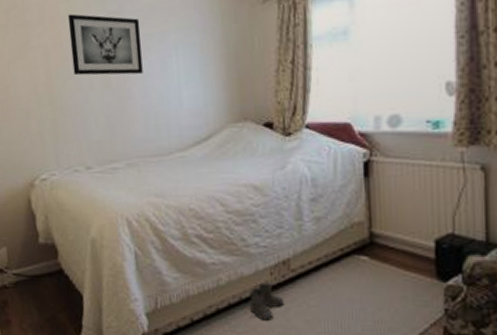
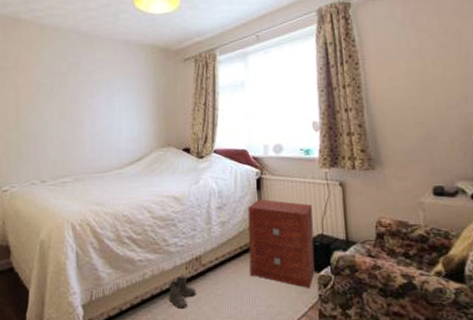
wall art: present [67,13,143,76] -> none [37,63,93,110]
nightstand: none [351,188,441,302] -> present [248,199,315,289]

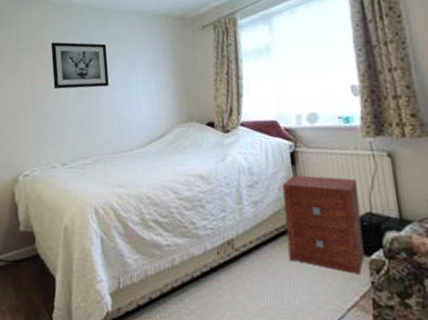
wall art: none [37,63,93,110] -> present [50,42,109,90]
boots: present [168,276,196,308] -> none [200,261,230,297]

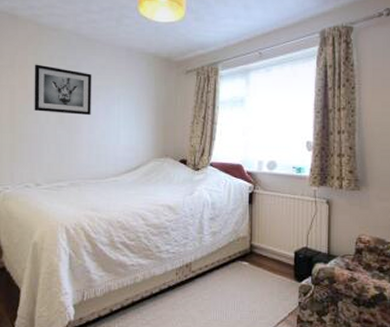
nightstand: present [282,174,365,276] -> none [237,212,300,297]

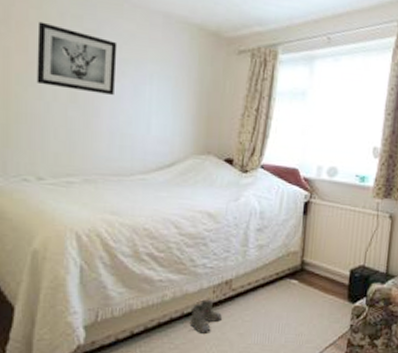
boots: none [158,281,184,311] -> present [189,299,222,333]

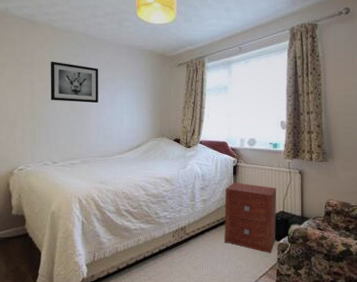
boots: present [189,299,222,333] -> none [158,242,180,268]
nightstand: none [283,224,359,319] -> present [224,182,277,254]

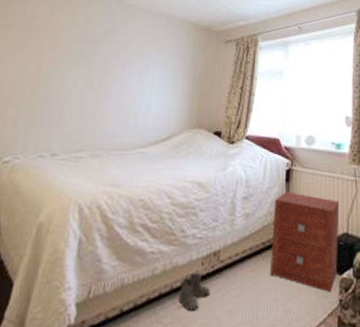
wall art: present [50,61,99,103] -> none [61,26,129,80]
boots: none [158,242,180,268] -> present [178,272,210,311]

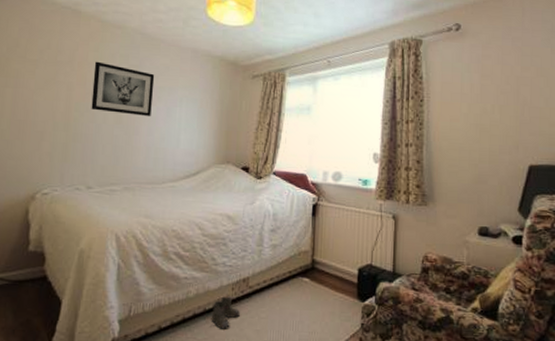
wall art: none [61,26,129,80] -> present [91,61,155,116]
nightstand: present [270,191,340,293] -> none [296,224,365,318]

